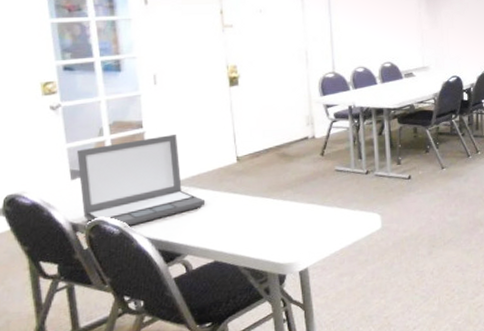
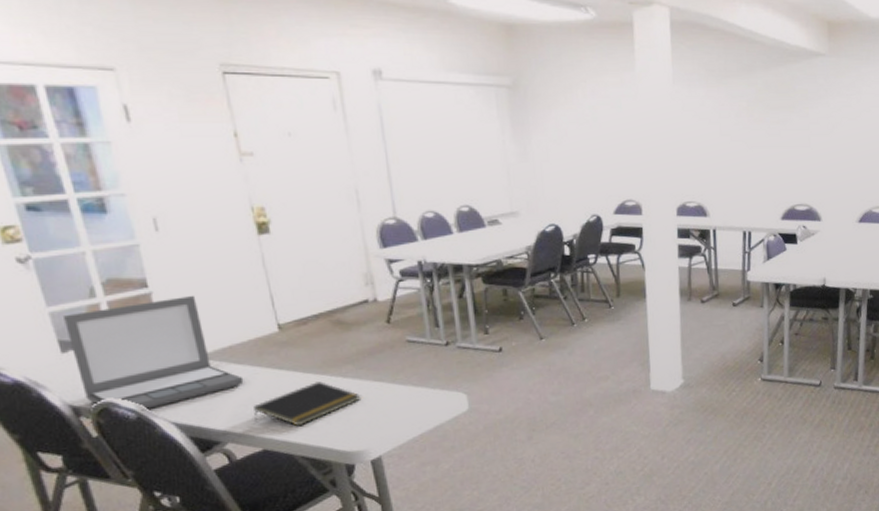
notepad: none [211,204,296,242] -> present [253,381,361,427]

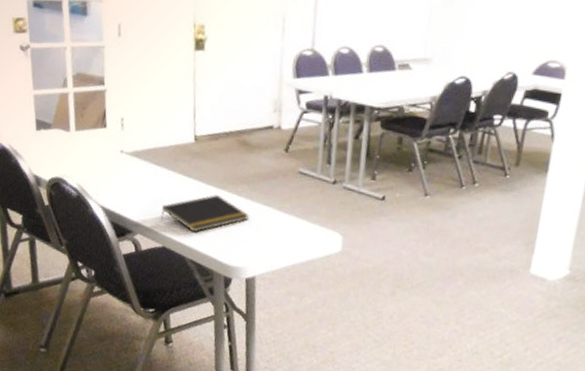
laptop: present [64,296,244,411] -> none [42,97,160,191]

